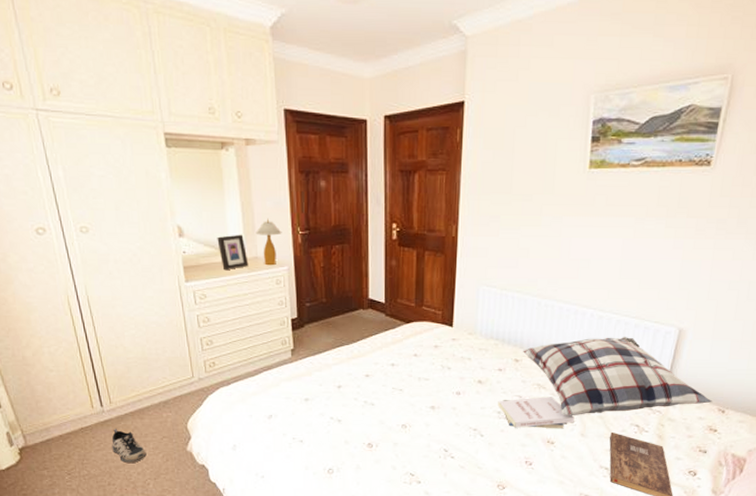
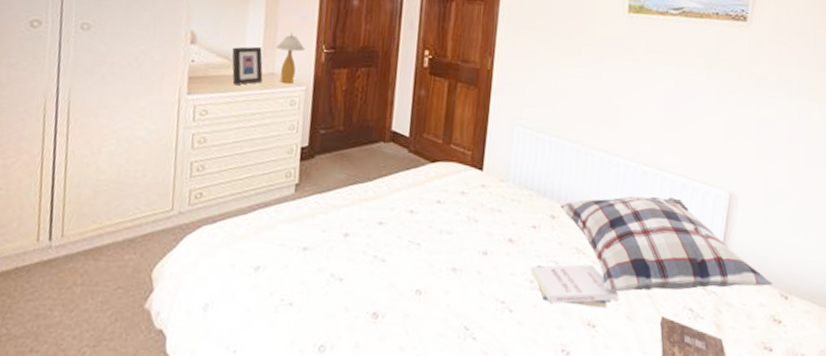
shoe: present [112,429,147,464] -> none [48,272,92,323]

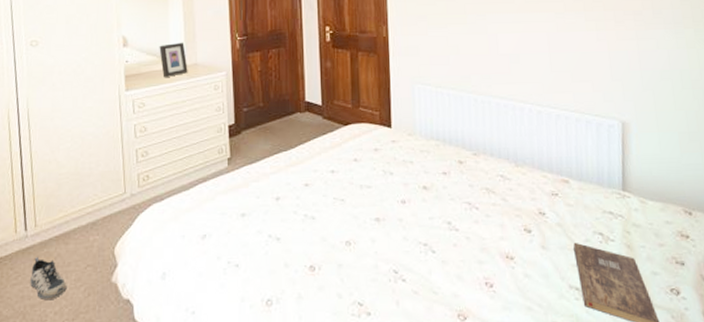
shoe: none [48,272,92,323] -> present [30,257,67,301]
table lamp: present [276,32,305,84] -> none [196,26,221,72]
books: present [530,264,619,308] -> none [446,202,532,241]
cushion: present [560,196,773,292] -> none [466,132,675,224]

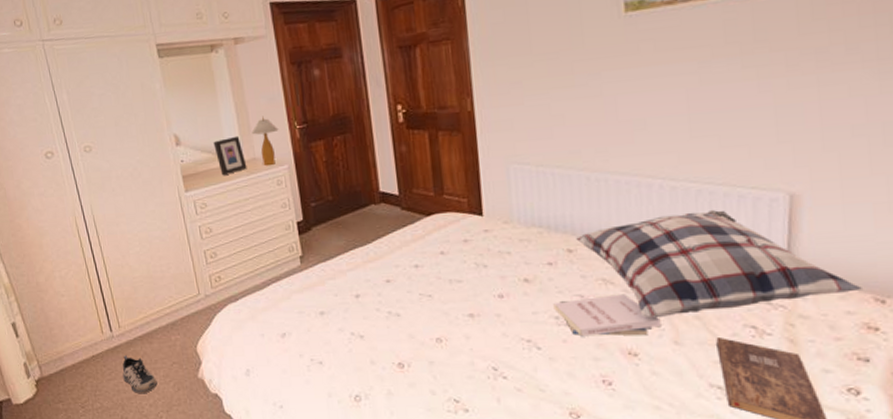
table lamp: none [196,26,221,72] -> present [251,116,279,166]
books: none [446,202,532,241] -> present [553,294,661,337]
cushion: none [466,132,675,224] -> present [576,210,862,318]

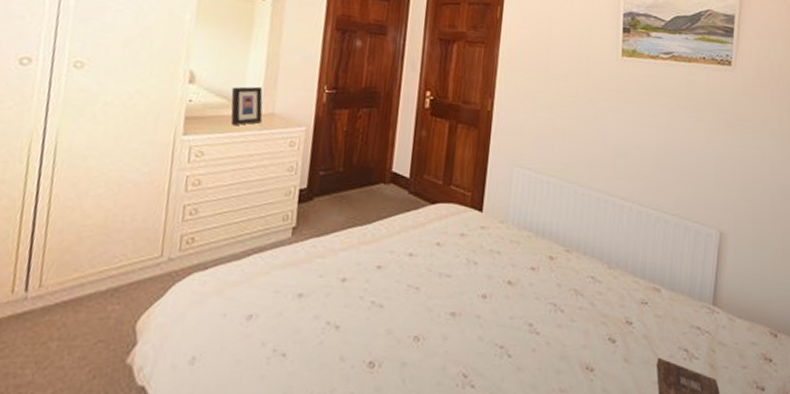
shoe: present [122,355,158,394] -> none [19,325,68,381]
table lamp: present [251,116,279,166] -> none [277,72,307,125]
books: present [553,294,661,337] -> none [529,306,616,351]
cushion: present [576,210,862,318] -> none [558,236,762,333]

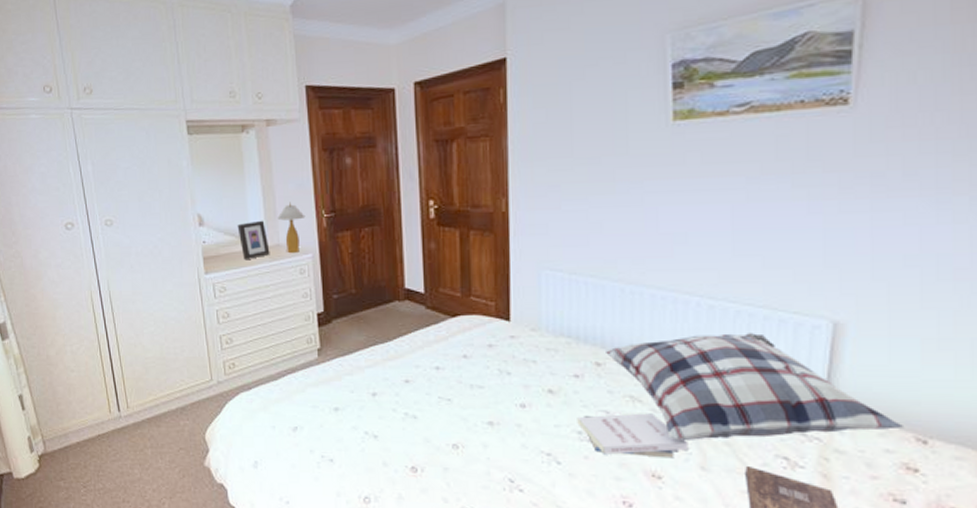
table lamp: none [277,72,307,125] -> present [277,201,306,254]
books: none [529,306,616,351] -> present [577,413,689,459]
cushion: none [558,236,762,333] -> present [606,333,903,440]

